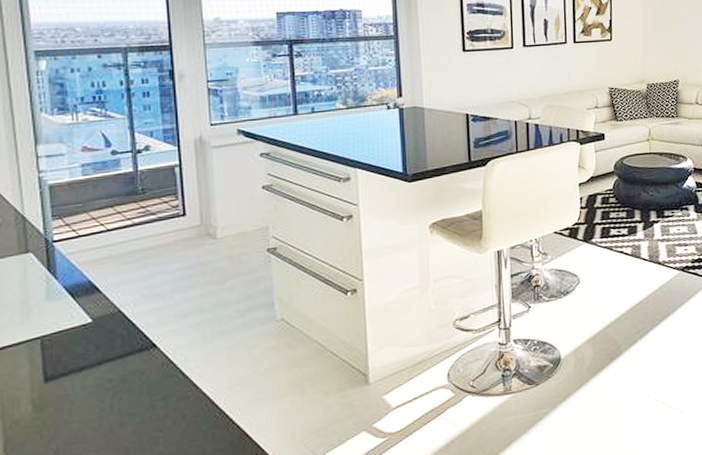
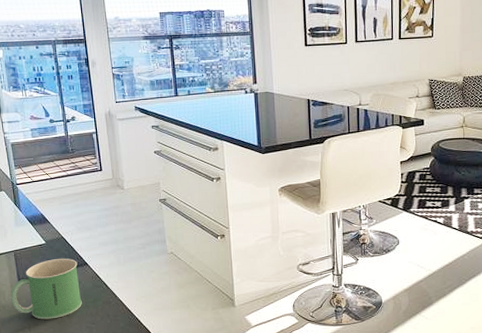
mug: none [29,340,144,435] -> present [10,258,82,320]

